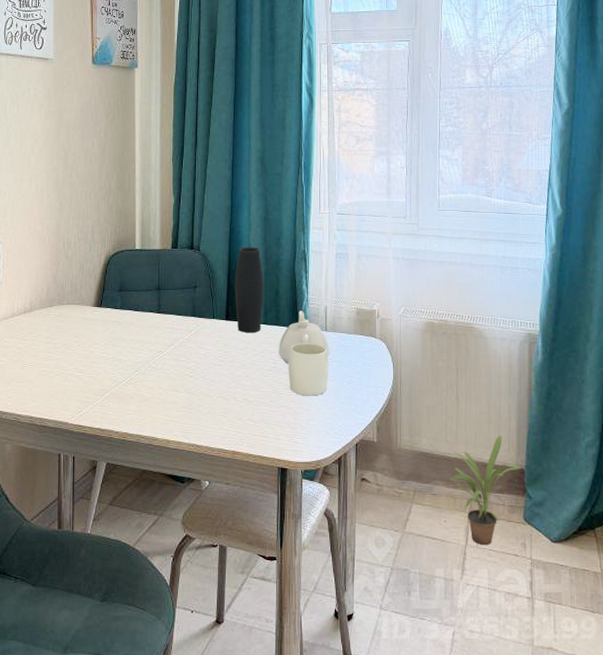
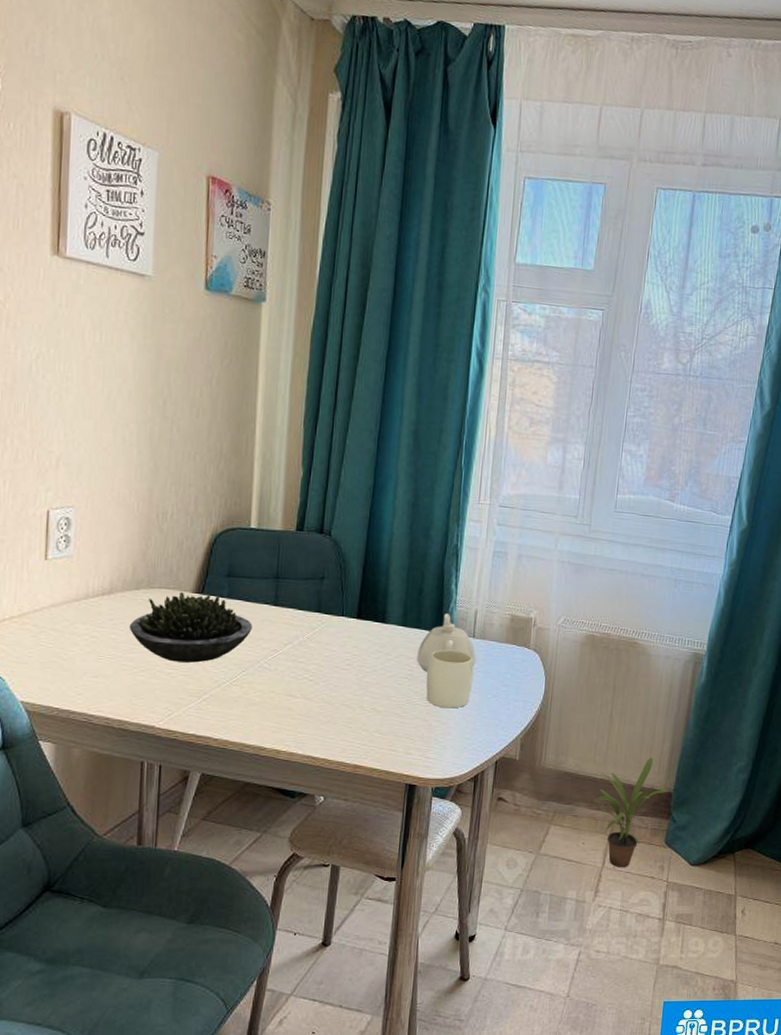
succulent plant: none [45,306,141,366] -> present [129,591,253,663]
vase: present [234,247,264,332] -> none [369,536,407,635]

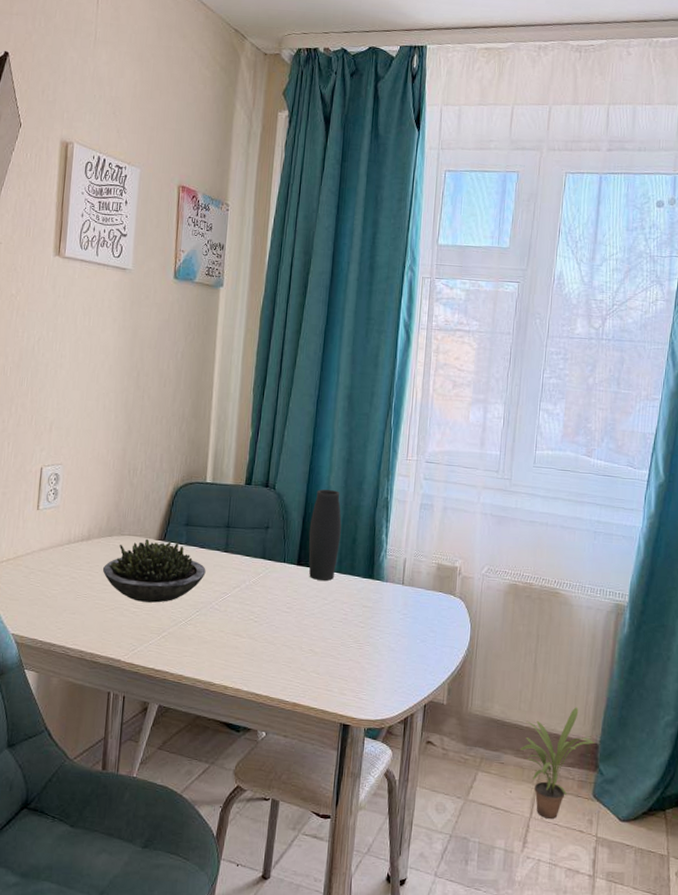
vase: none [369,536,407,635] -> present [308,489,342,581]
teapot: present [416,613,477,672] -> none [350,561,406,617]
mug: present [425,649,474,709] -> none [359,595,403,652]

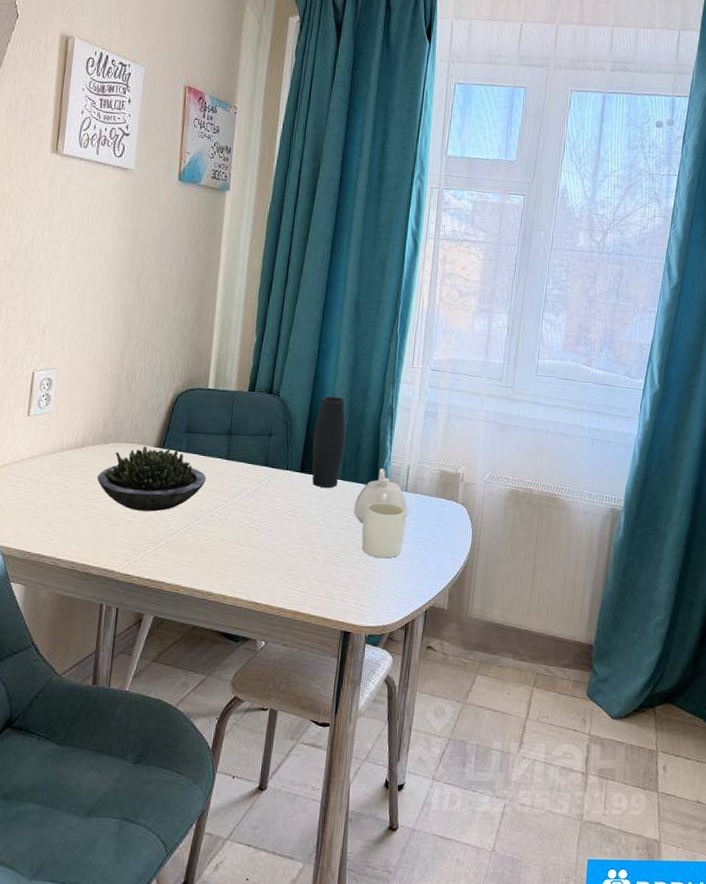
teapot: none [350,561,406,617] -> present [353,468,409,524]
mug: none [359,595,403,652] -> present [361,502,406,559]
potted plant: present [520,707,595,819] -> none [518,609,589,719]

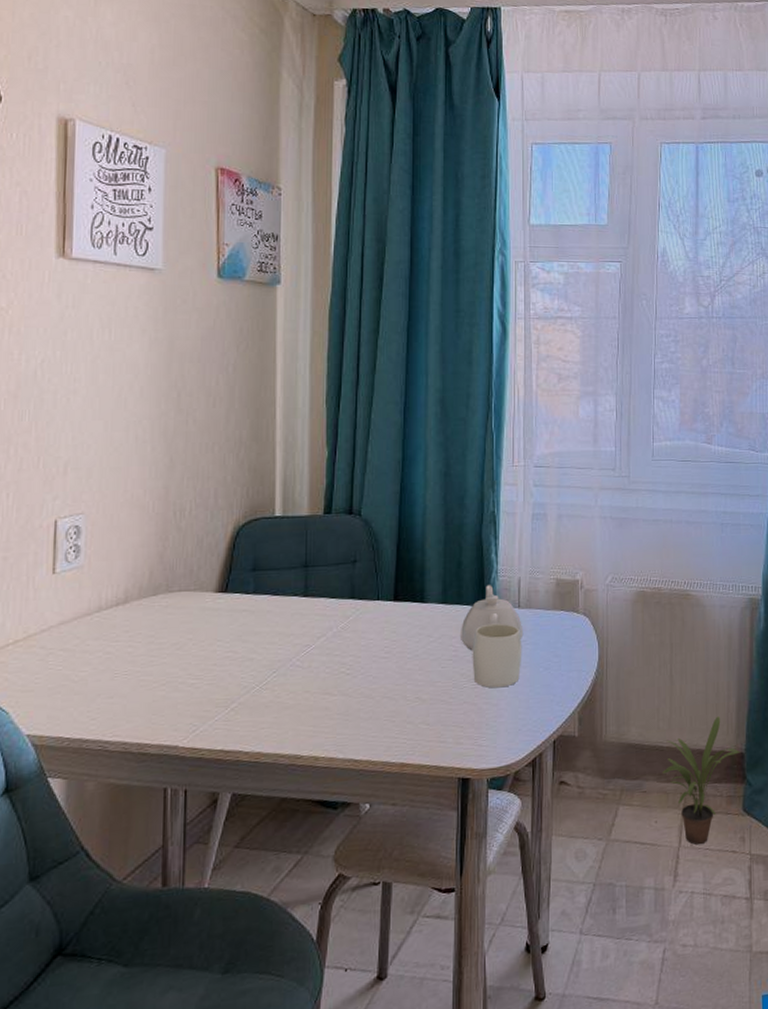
succulent plant: present [97,446,206,512] -> none [146,592,282,671]
vase: present [312,396,346,488] -> none [405,509,443,615]
potted plant: none [518,609,589,719] -> present [663,716,740,845]

